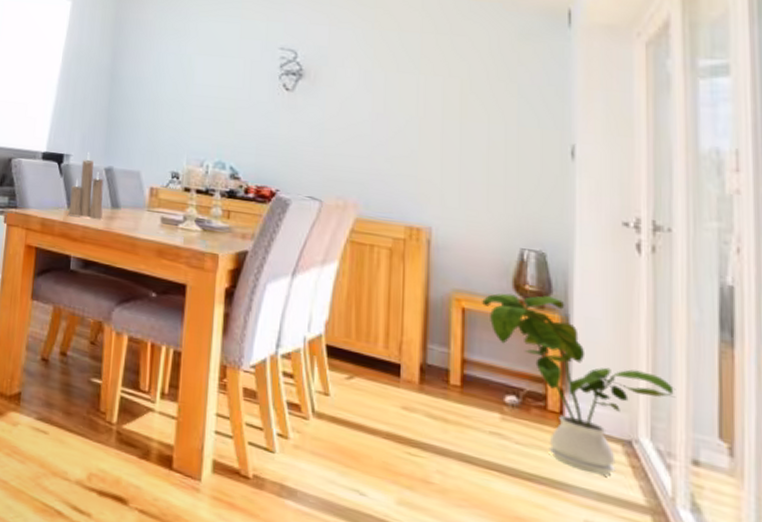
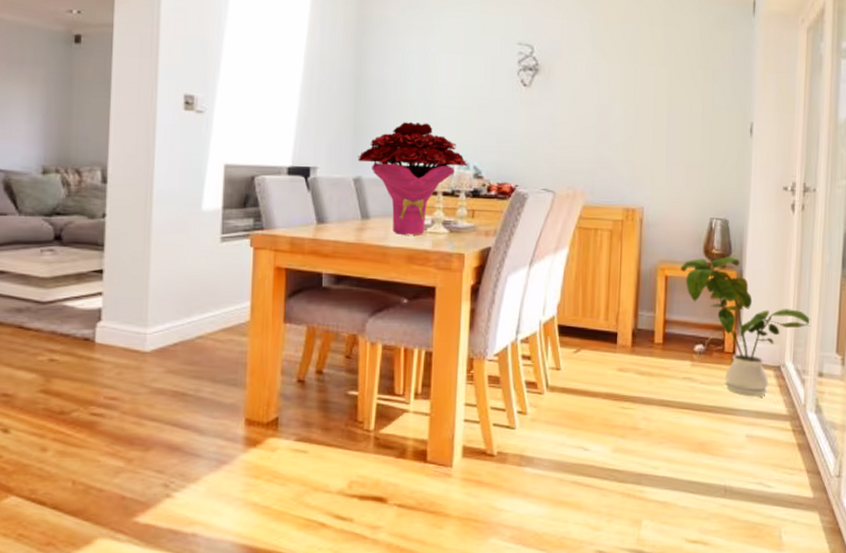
candle: present [67,152,104,221] -> none [317,162,353,233]
flower bouquet: none [110,118,224,231] -> present [358,122,468,235]

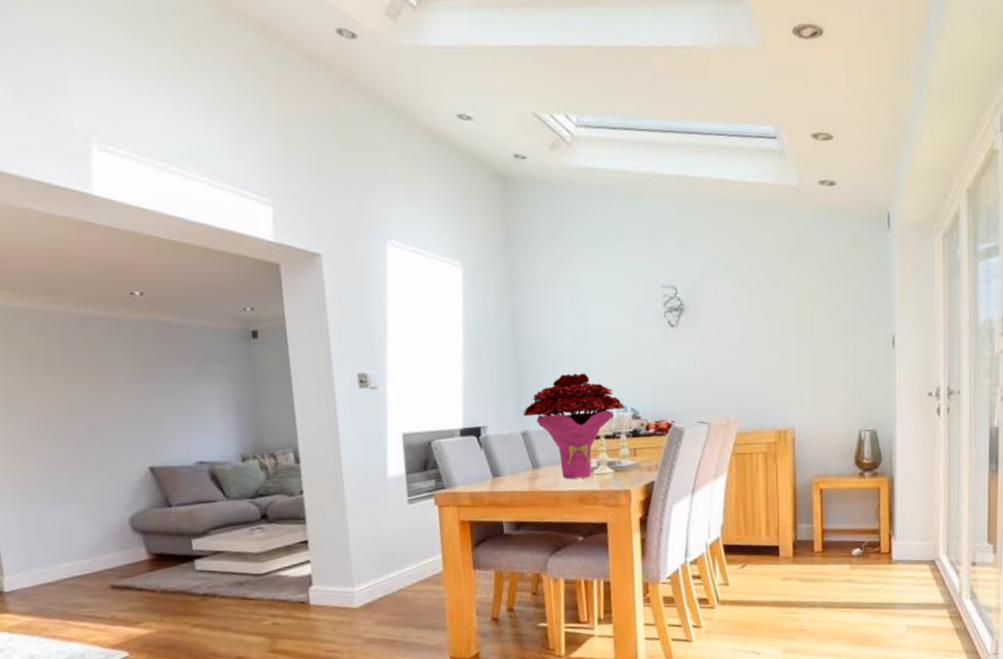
house plant: present [680,257,811,397] -> none [834,464,962,591]

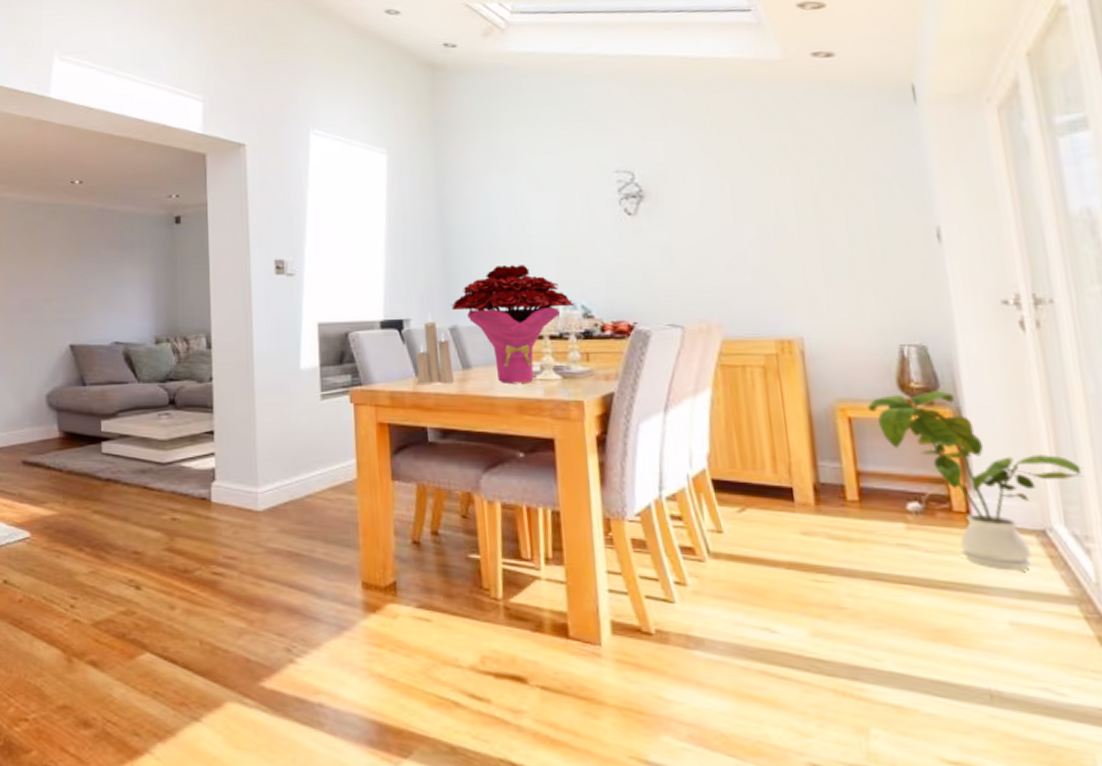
candle: none [492,420,526,485] -> present [416,313,454,385]
house plant: none [834,464,962,591] -> present [868,391,1085,571]

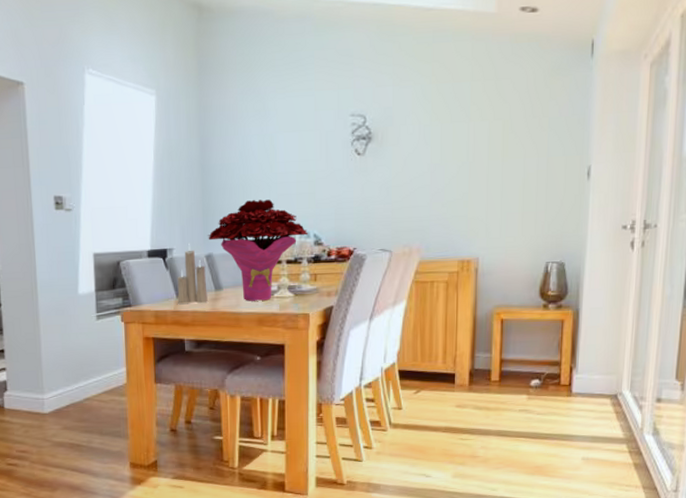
house plant: present [868,391,1085,571] -> none [516,297,650,424]

